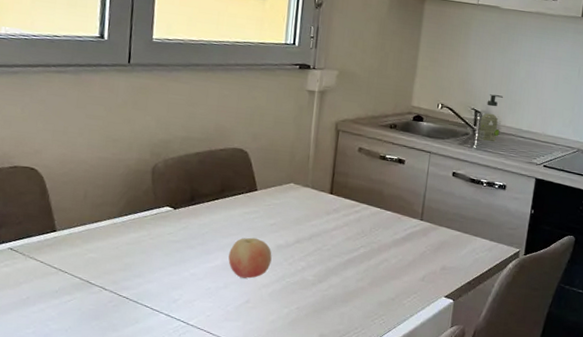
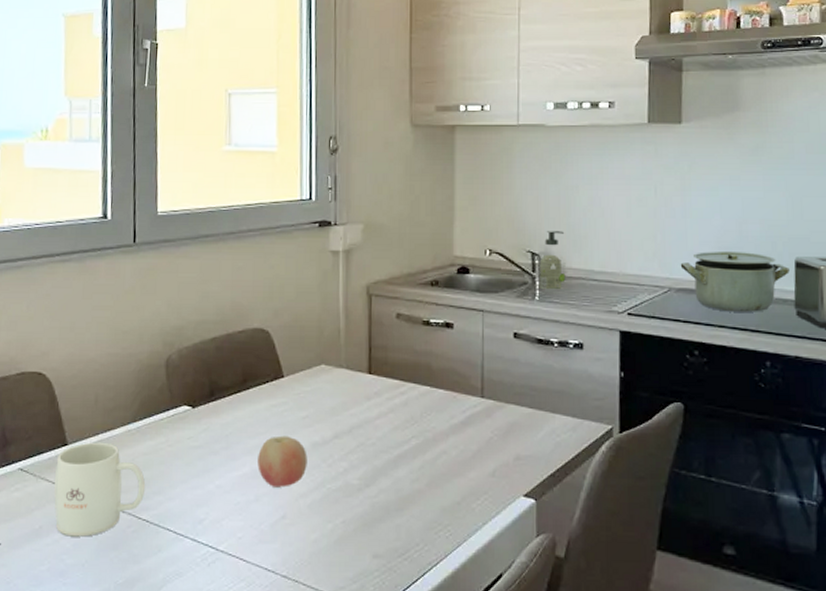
mug: none [41,230,128,308] -> present [53,442,146,537]

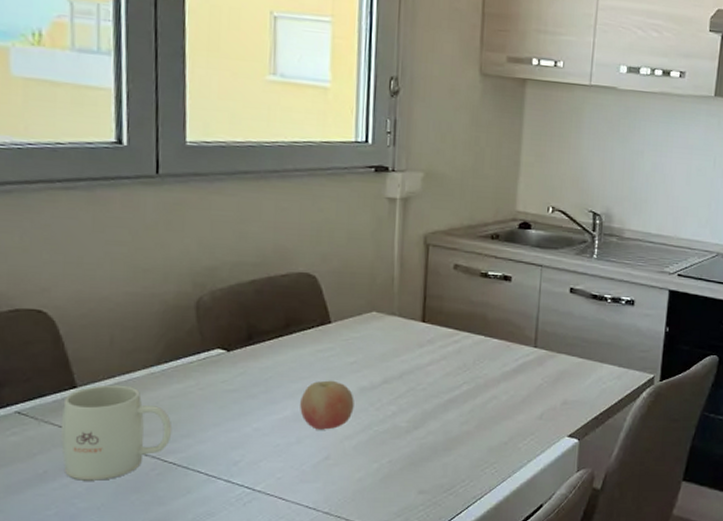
soap dispenser: present [538,231,566,290] -> none [598,193,626,250]

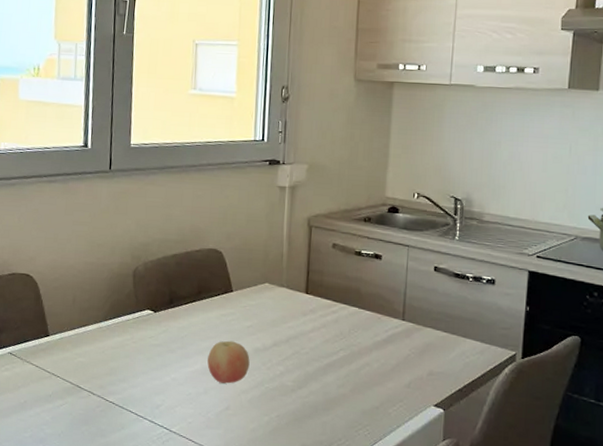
mug: present [60,384,173,481] -> none [37,335,113,412]

